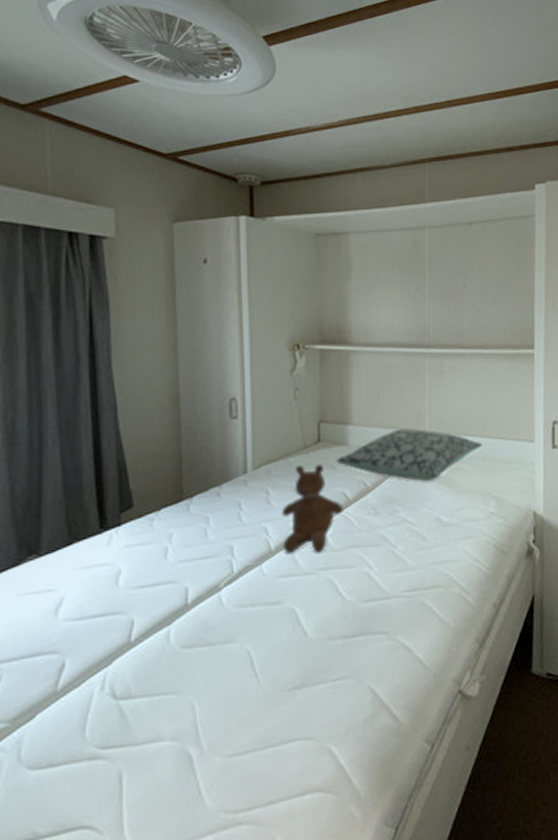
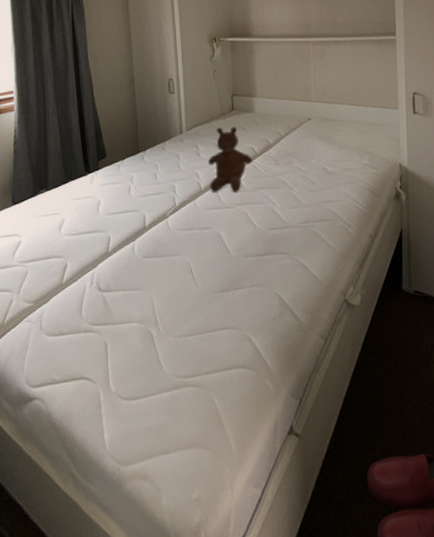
pillow: present [336,428,482,482] -> none [246,99,357,140]

